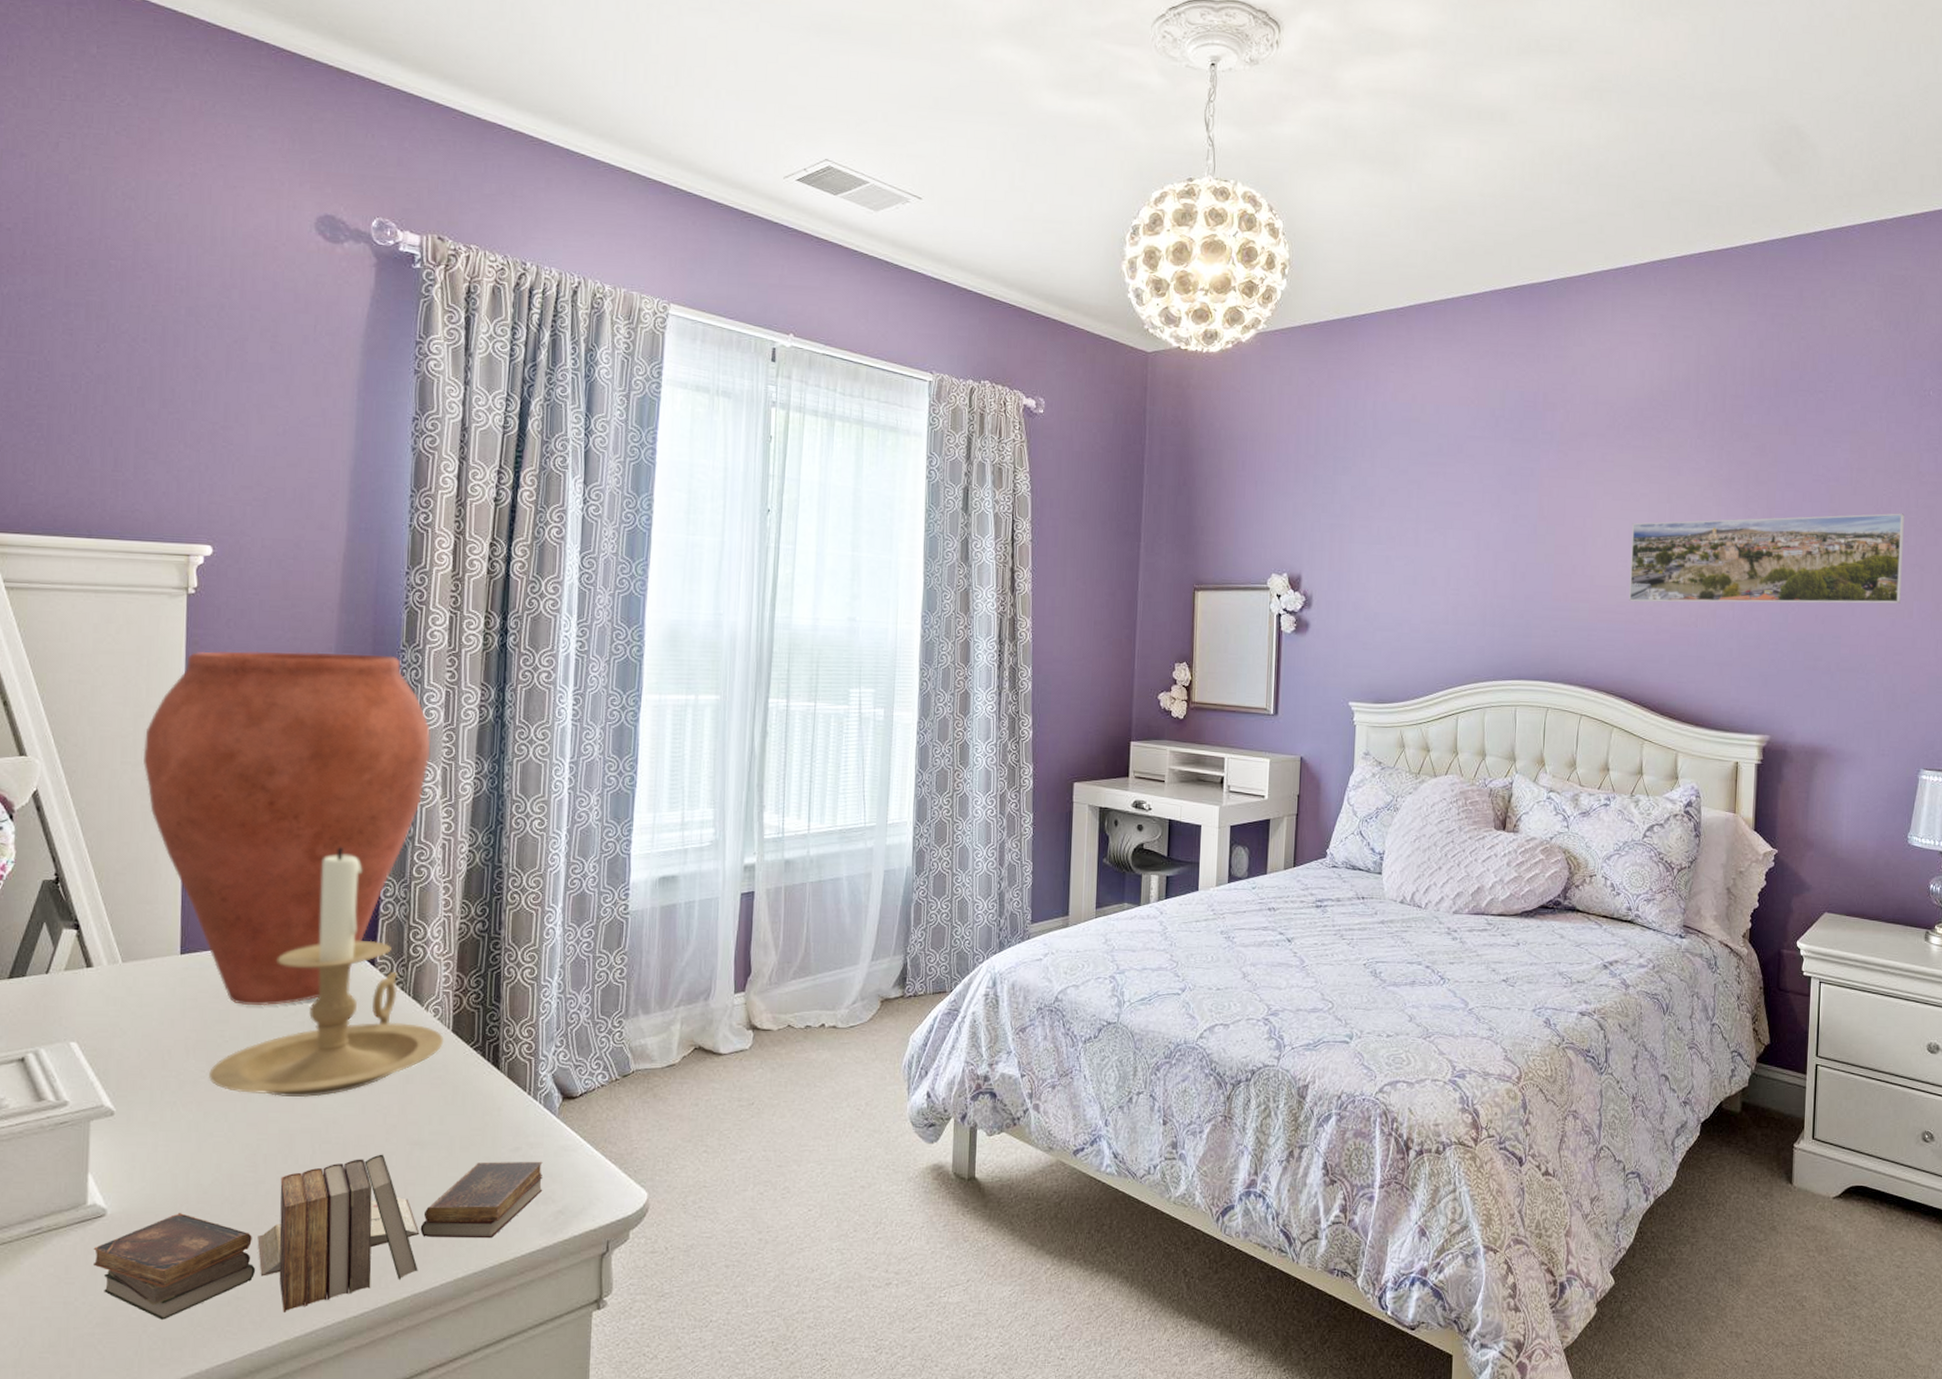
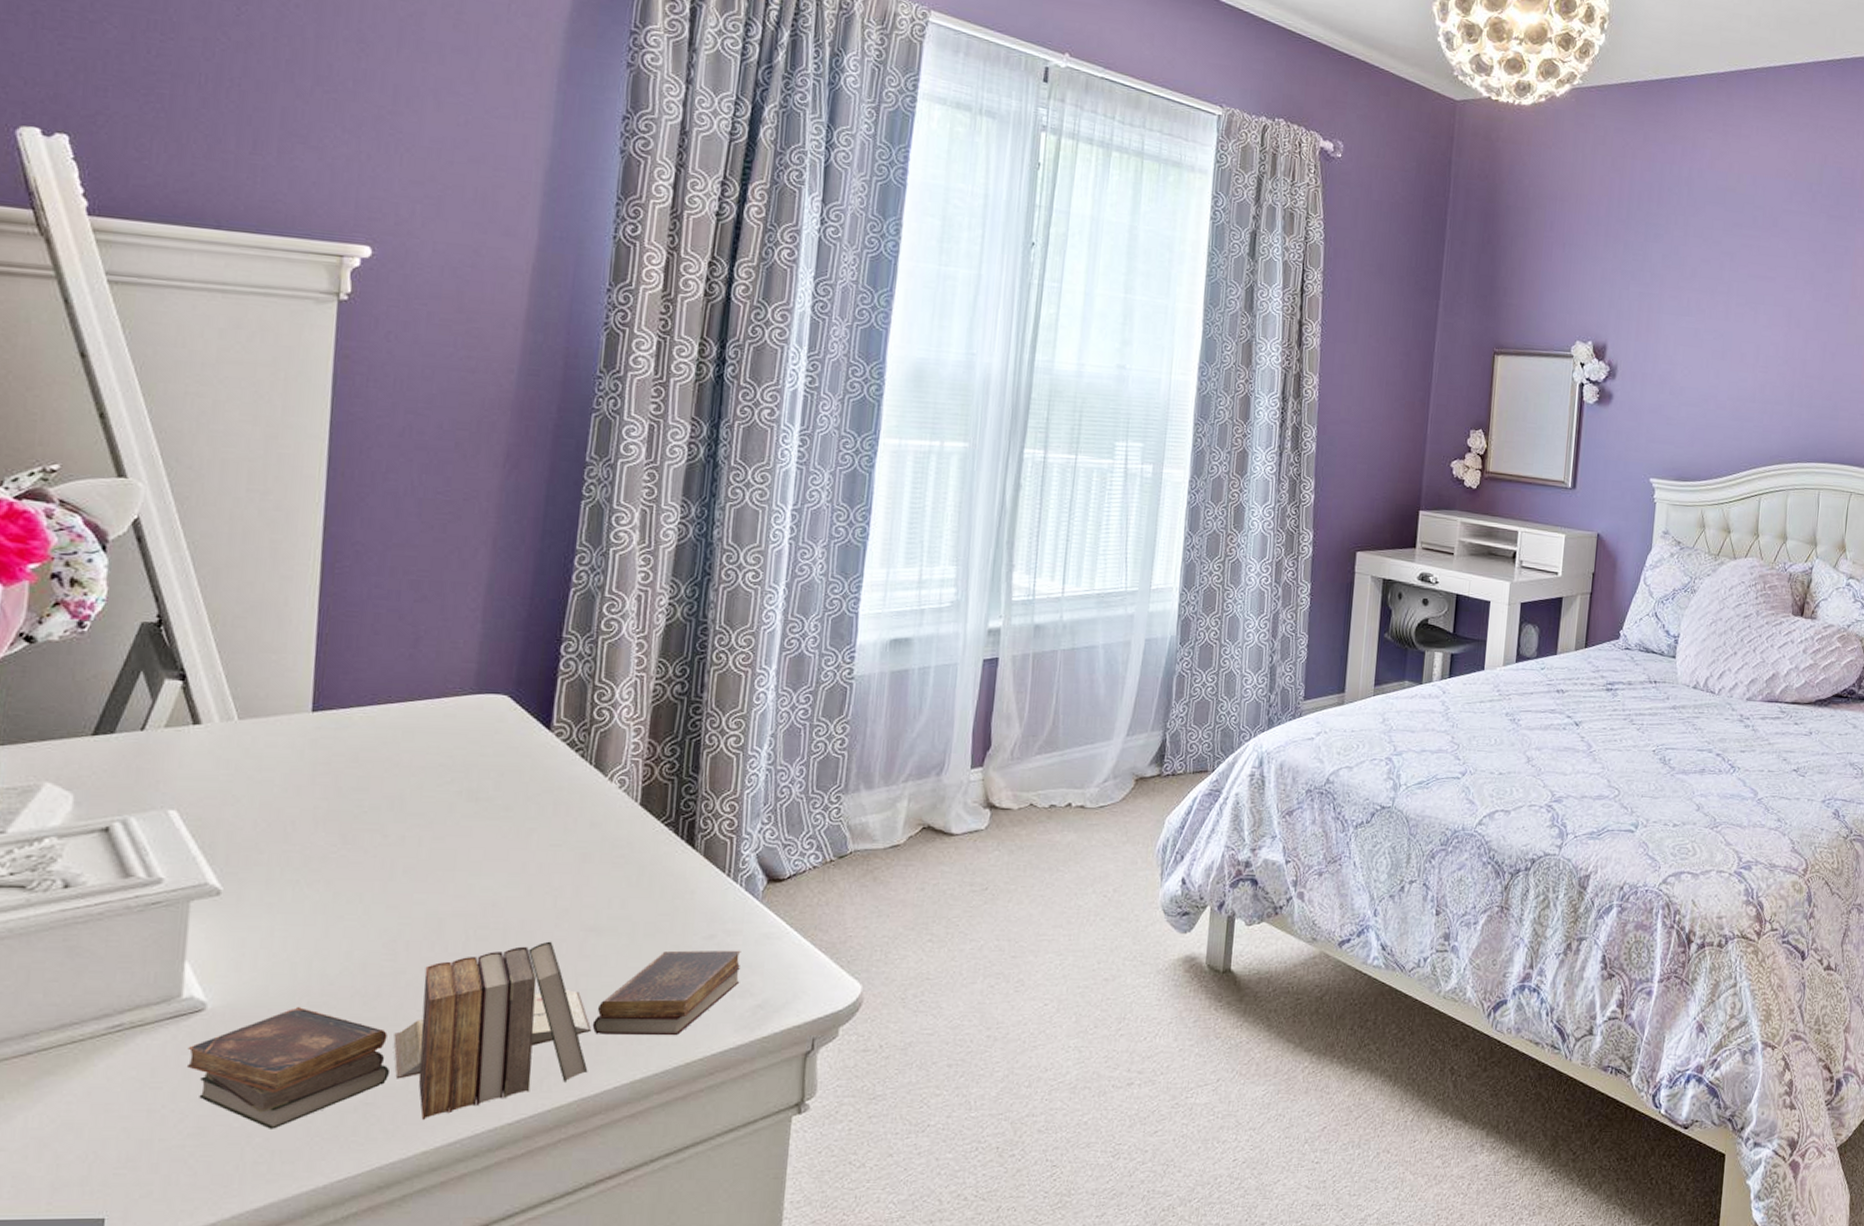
vase: present [143,651,431,1006] -> none [275,366,629,773]
candle holder: present [209,847,443,1098] -> none [341,595,629,877]

